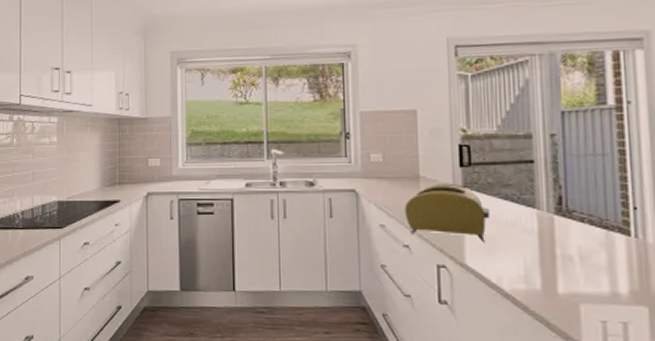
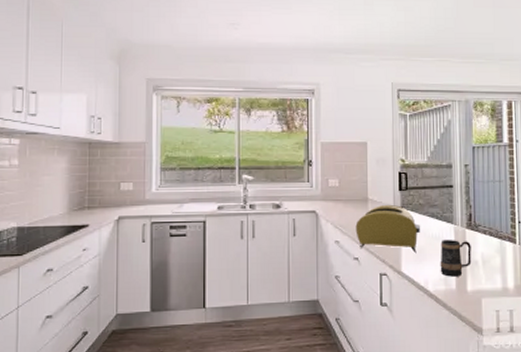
mug: none [518,228,563,275] -> present [440,240,472,277]

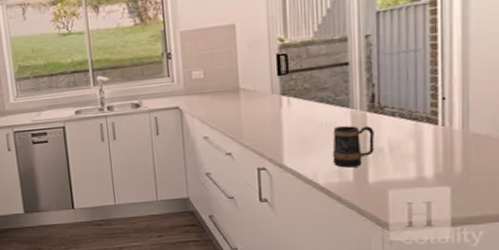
toaster: present [355,204,421,254] -> none [226,92,307,145]

